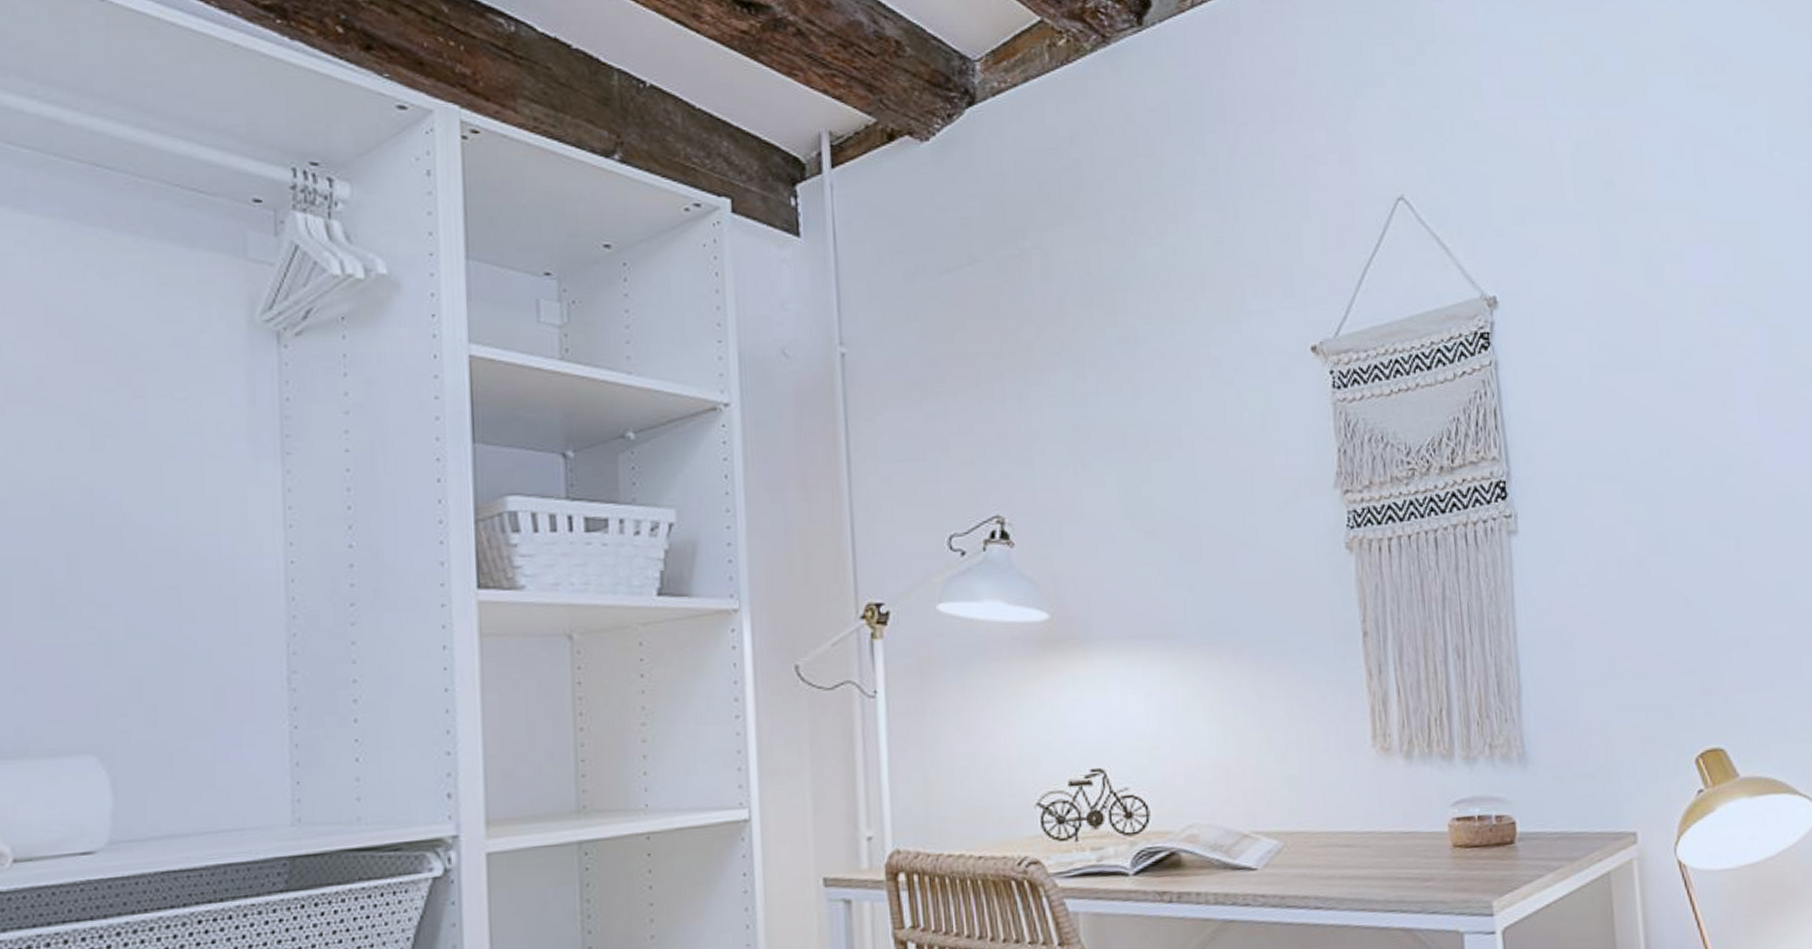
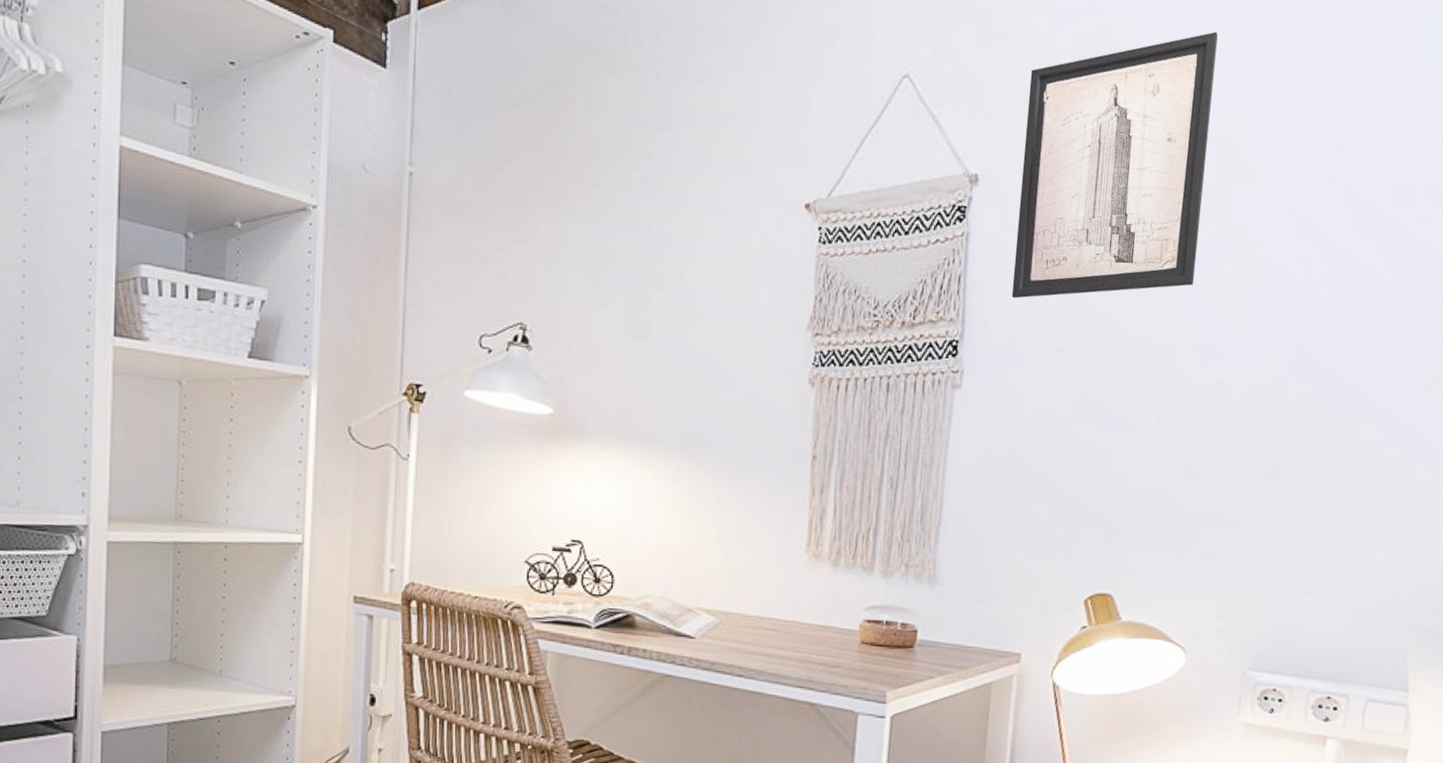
wall art: none [1533,127,1746,428] -> present [1011,31,1218,299]

